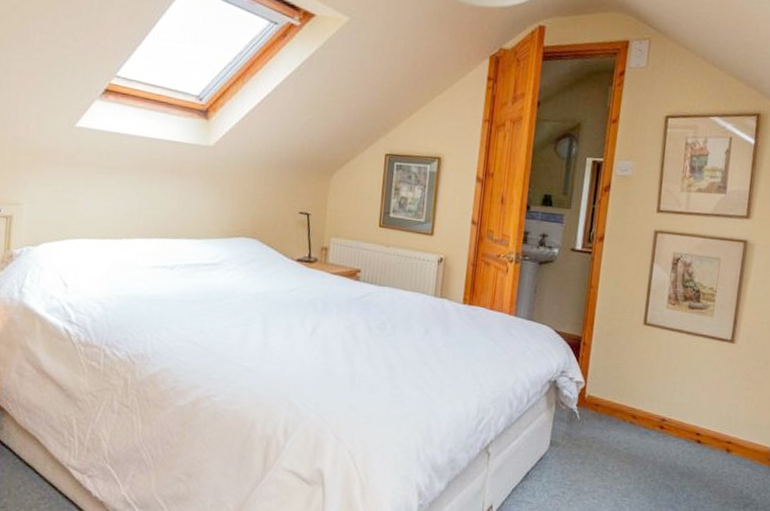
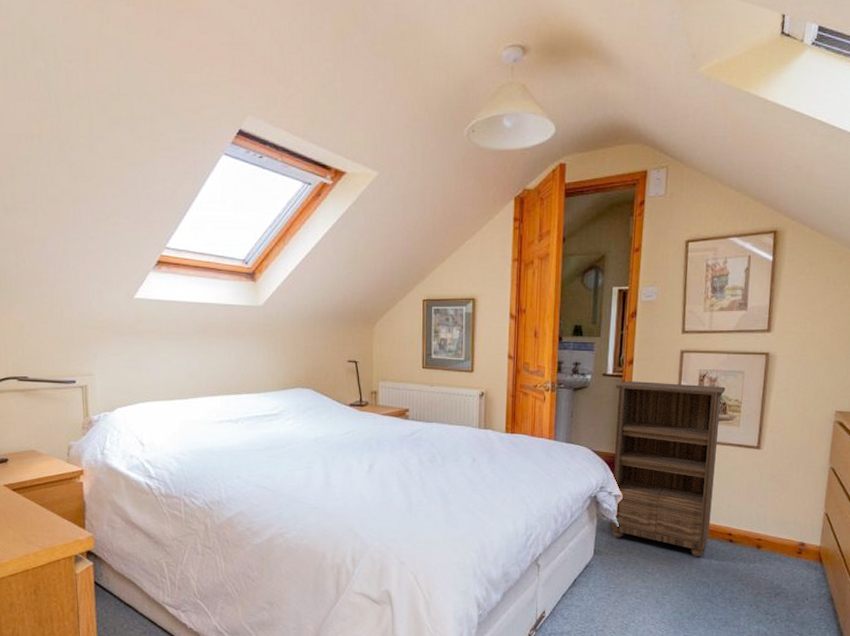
bookshelf: none [568,258,700,456] -> present [609,381,726,556]

